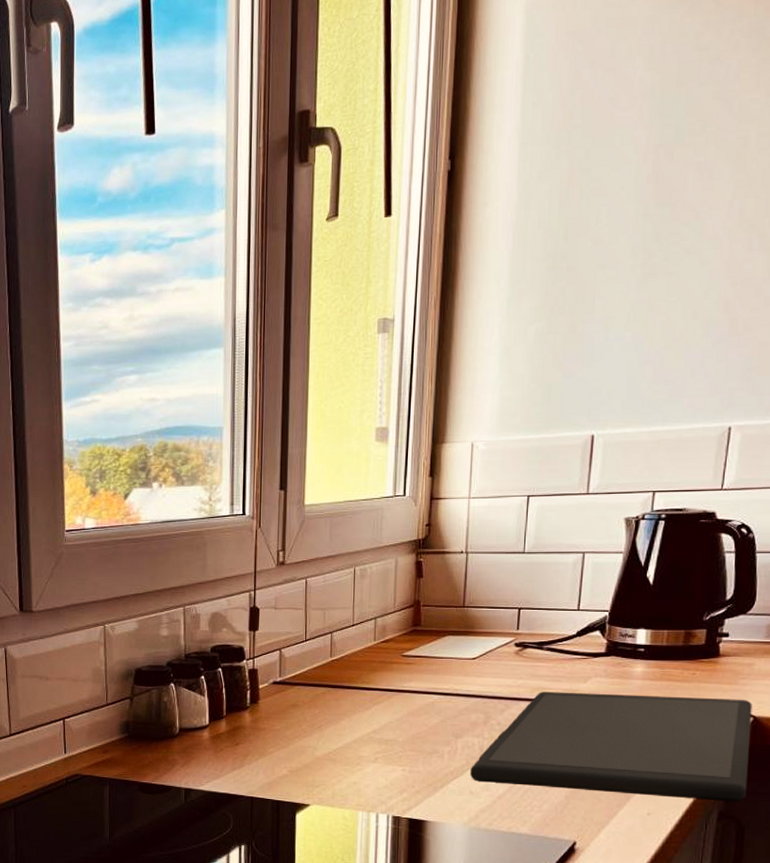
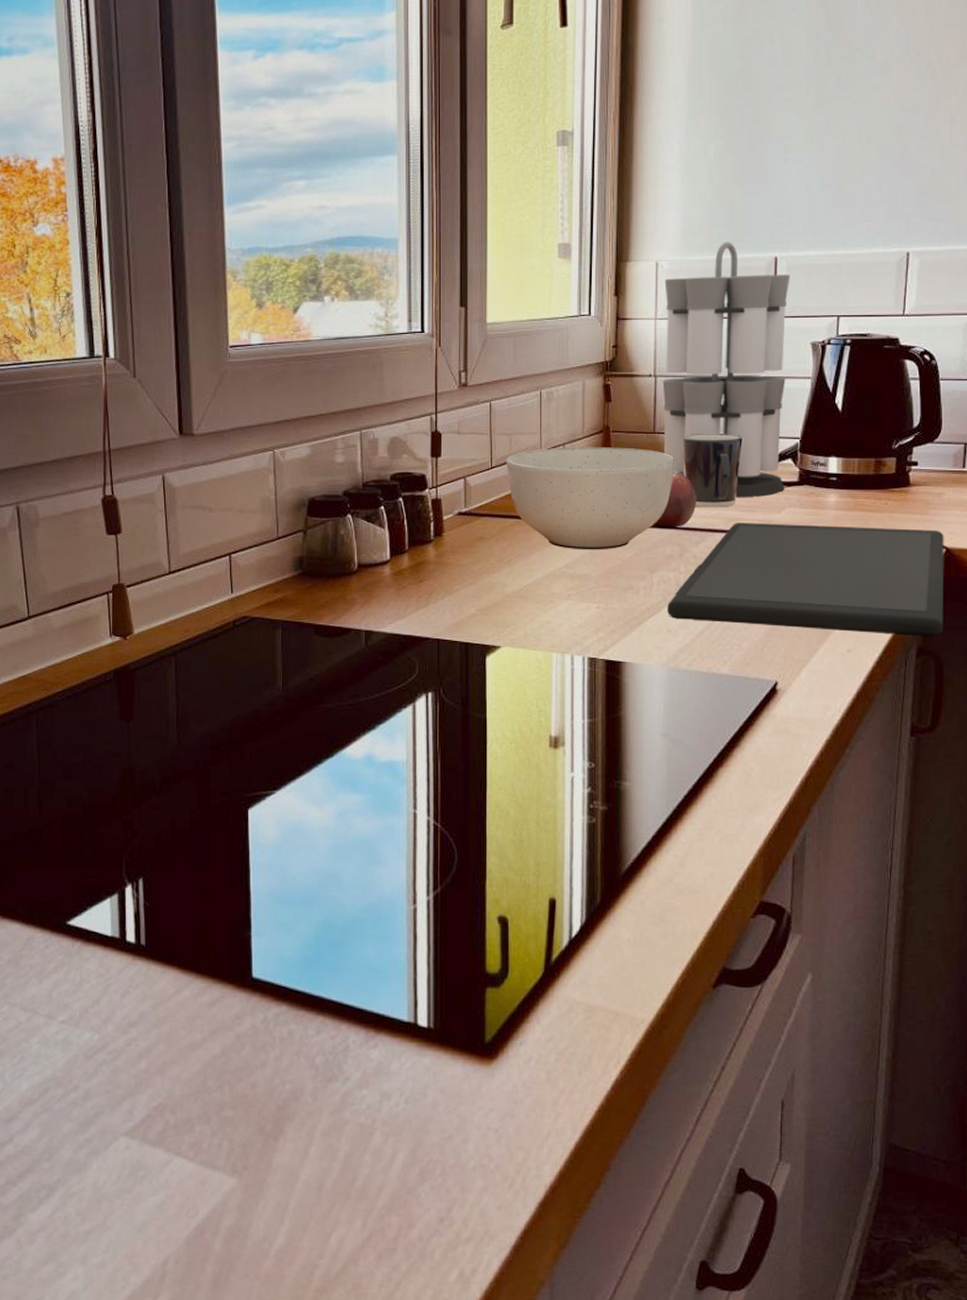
bowl: none [319,621,485,717] -> present [506,447,677,550]
fruit: none [459,644,504,697] -> present [652,472,697,529]
spice rack: none [472,421,607,668] -> present [662,242,790,498]
mug: none [491,607,551,678] -> present [683,434,743,508]

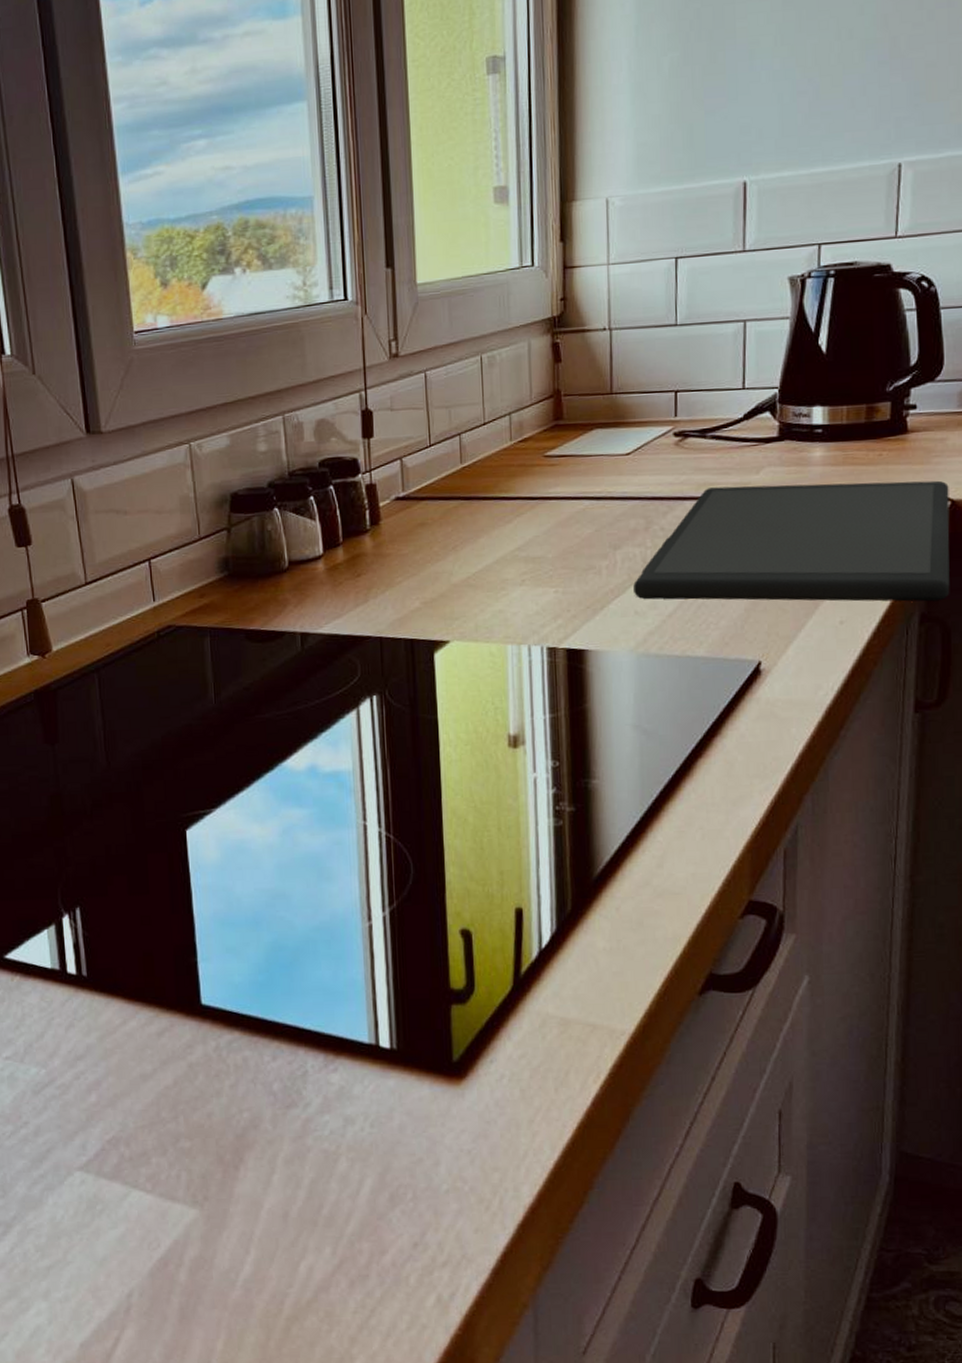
bowl: present [506,447,677,550] -> none [445,412,639,530]
fruit: present [652,472,697,529] -> none [613,436,663,500]
spice rack: present [662,242,790,498] -> none [617,168,763,460]
mug: present [683,434,743,508] -> none [645,388,713,474]

